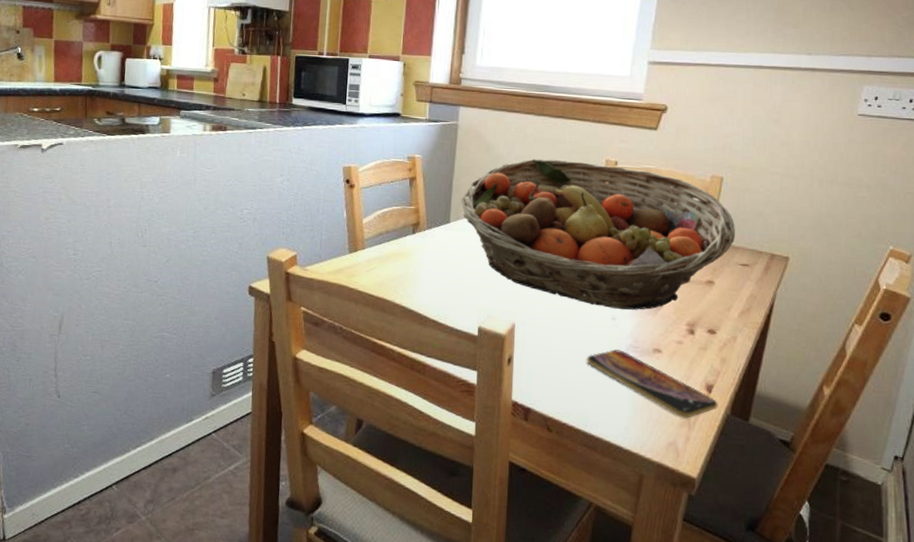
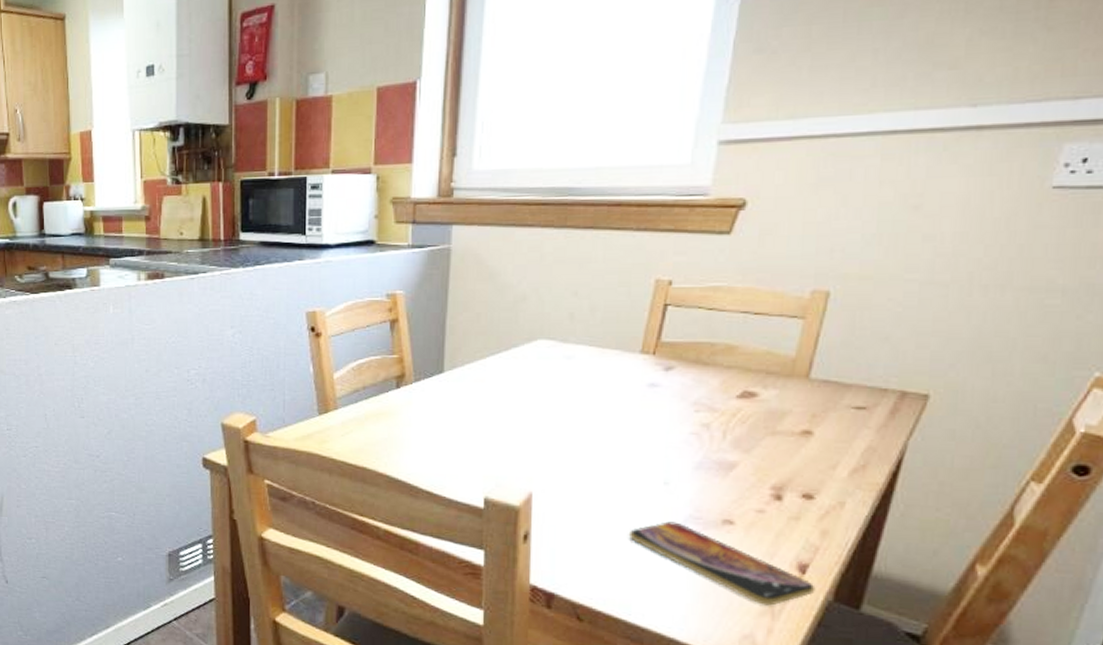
fruit basket: present [461,159,735,310] -> none [457,284,847,472]

